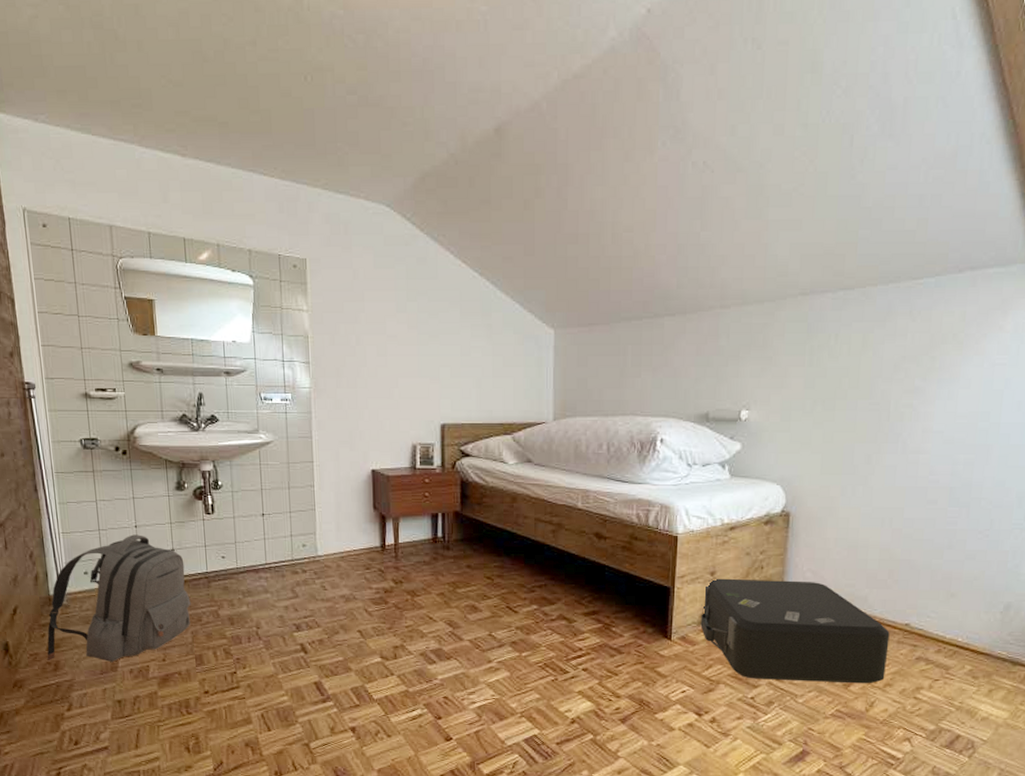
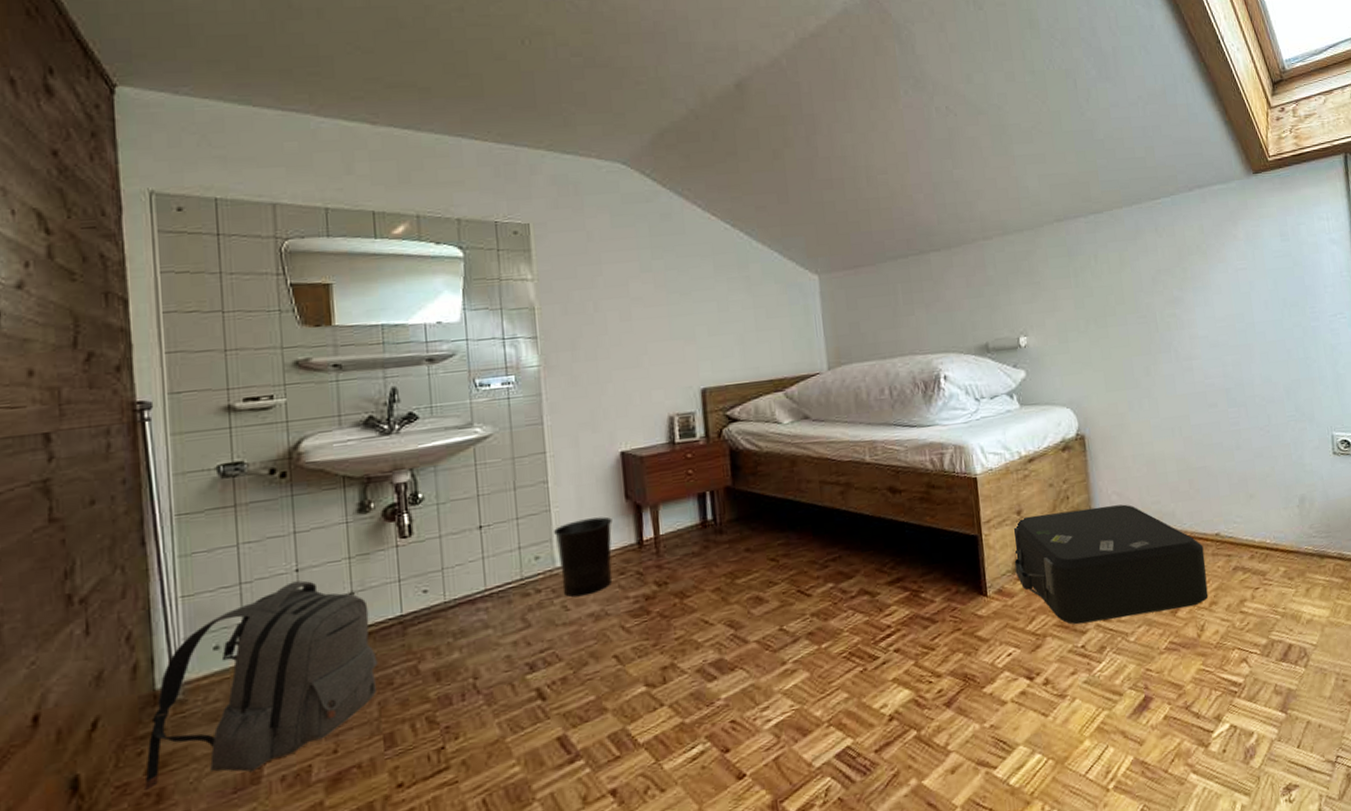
waste bin: none [317,521,362,581] -> present [554,516,613,597]

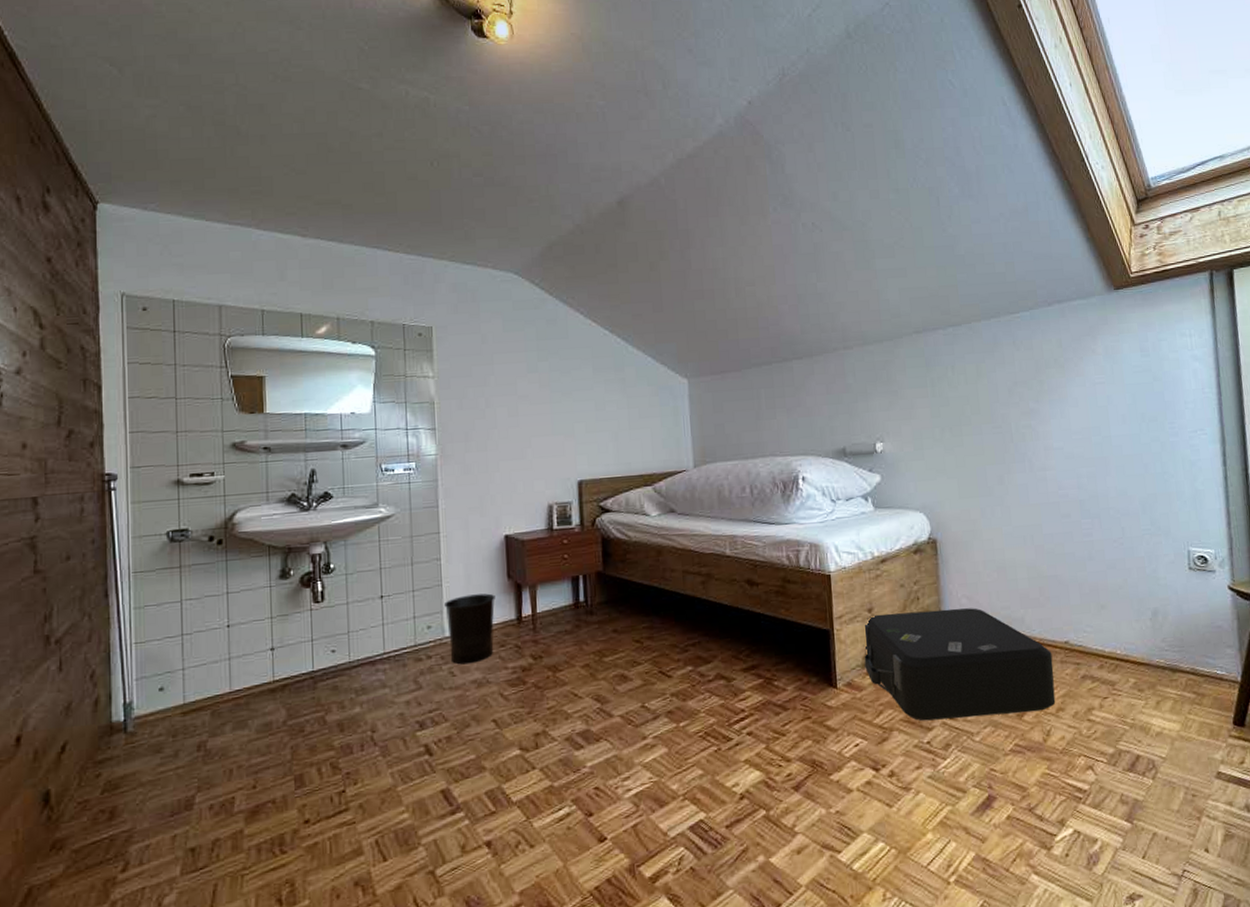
backpack: present [144,580,378,790] -> none [101,635,292,807]

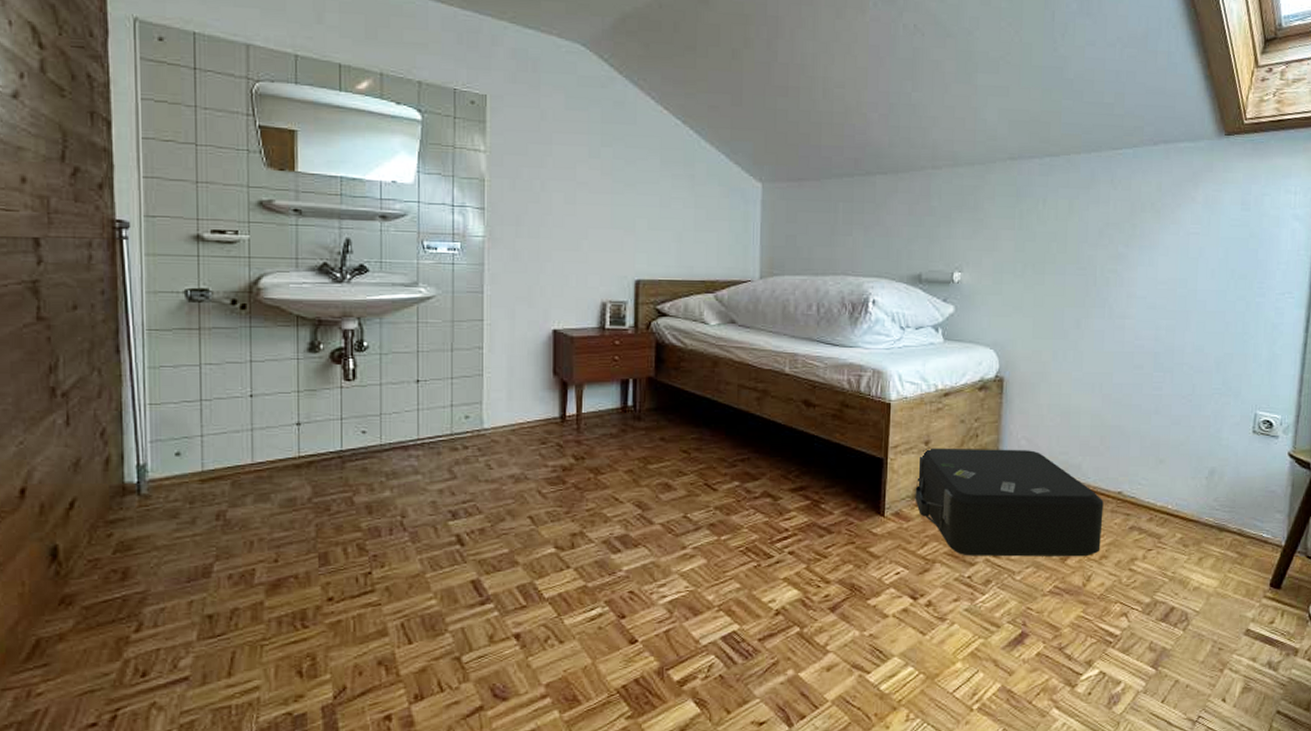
waste bin: present [445,593,496,664] -> none [485,388,539,458]

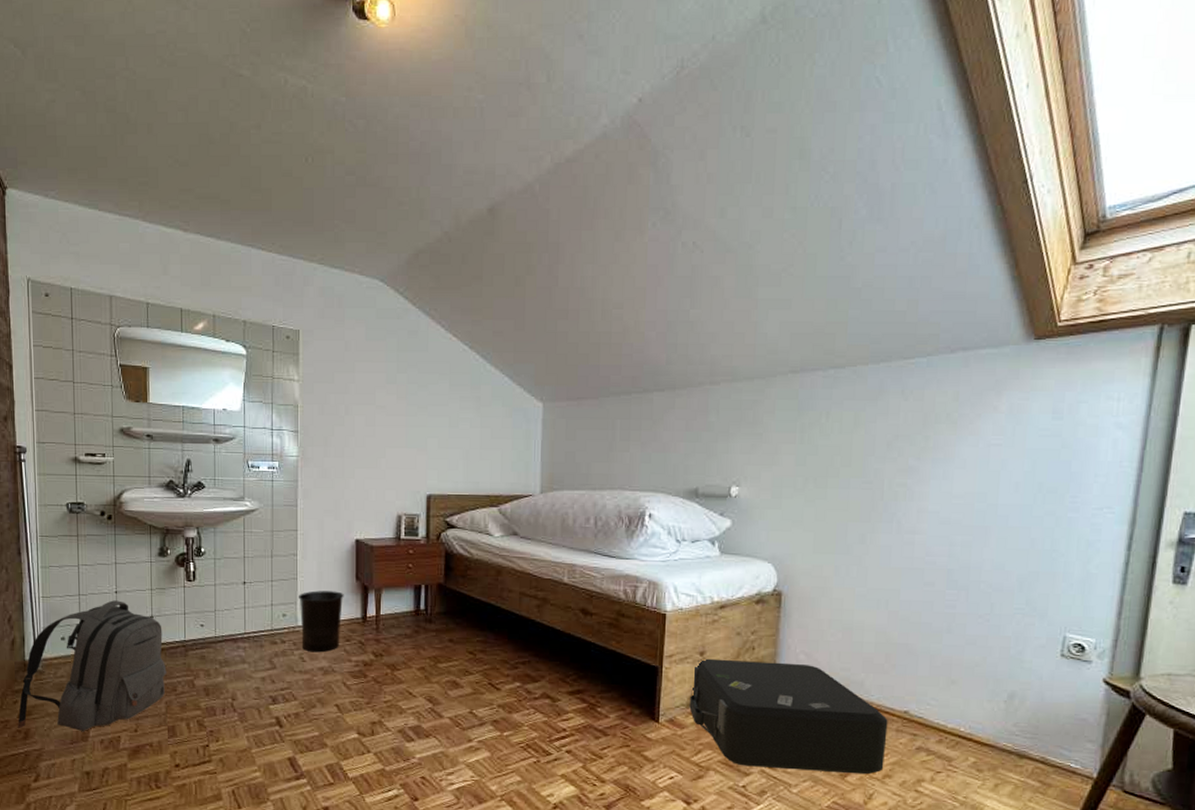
backpack: none [112,405,318,567] -> present [18,600,167,731]
waste bin: none [485,388,539,458] -> present [299,590,344,653]

